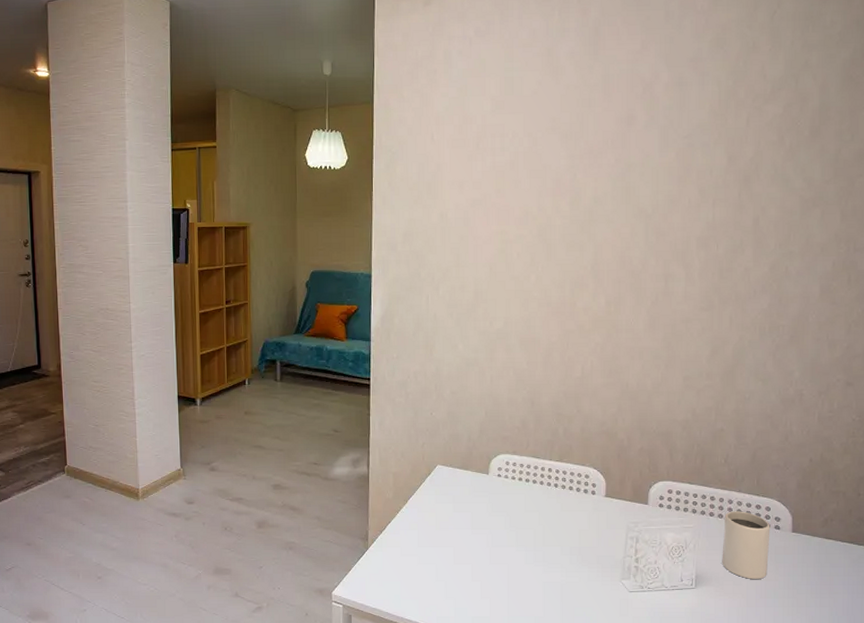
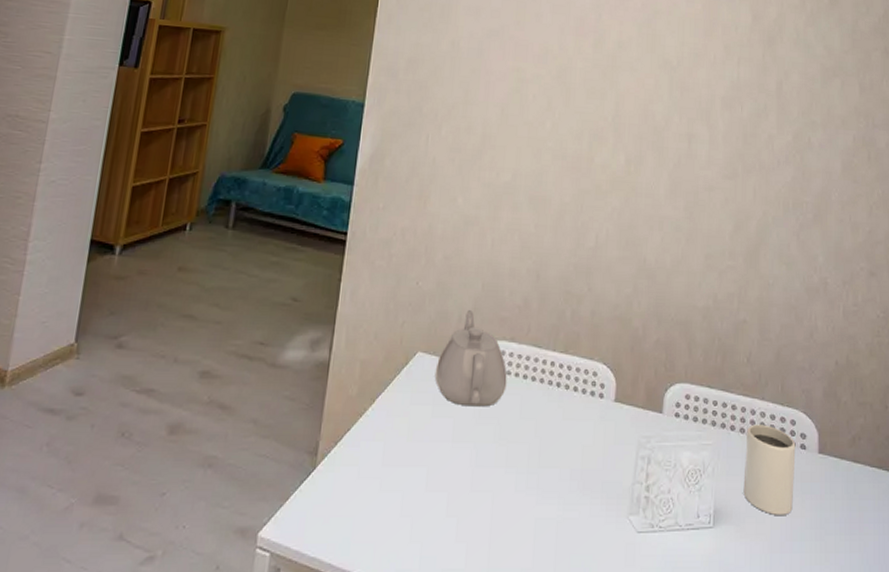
teapot: none [453,432,512,504] -> present [434,310,507,407]

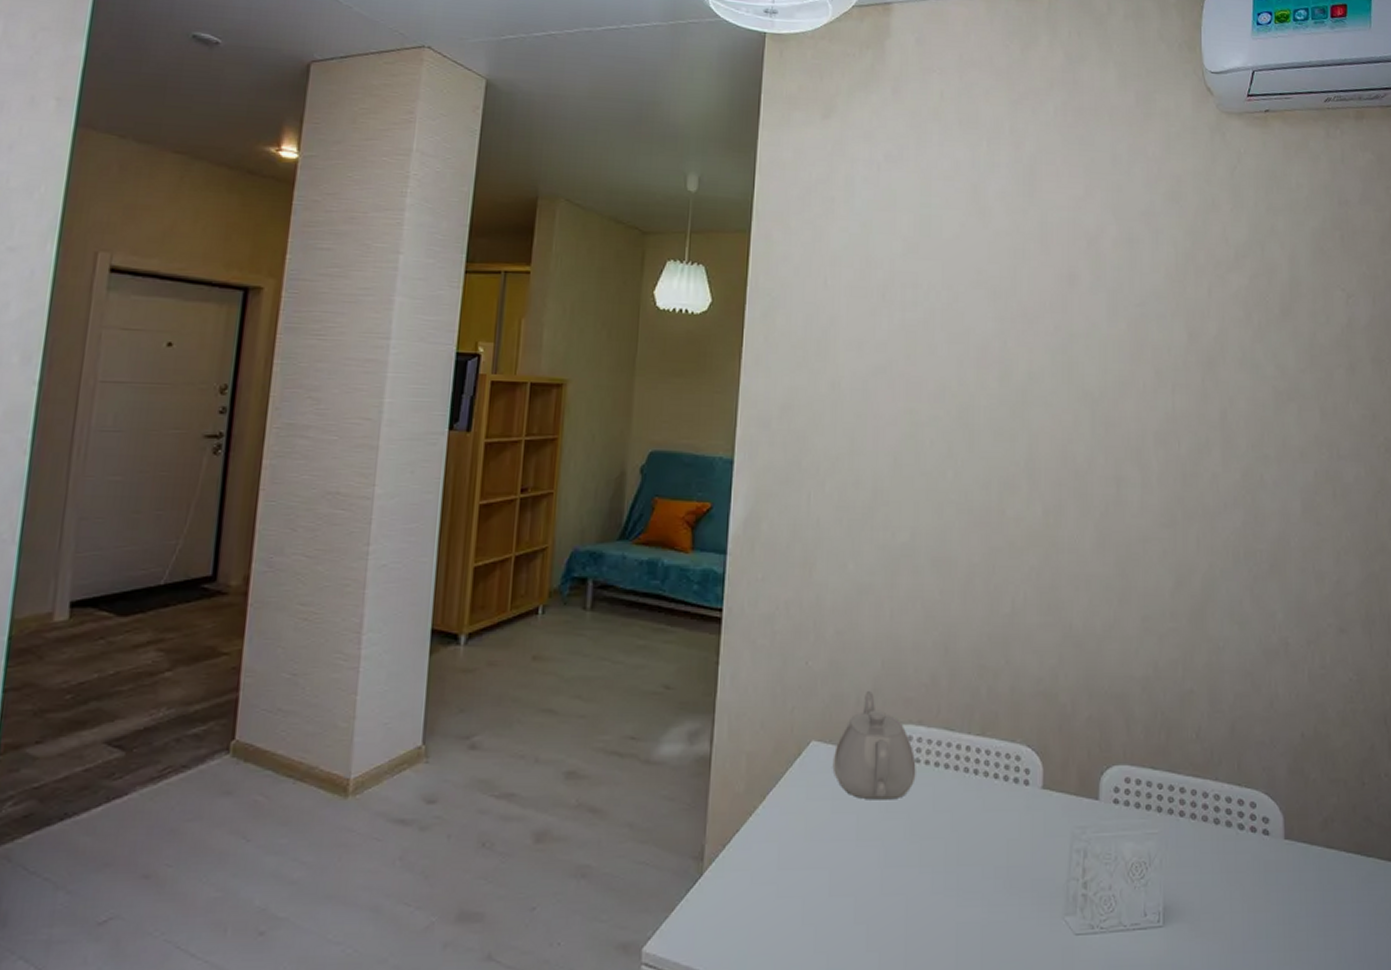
mug: present [743,424,796,516] -> none [1197,808,1258,912]

